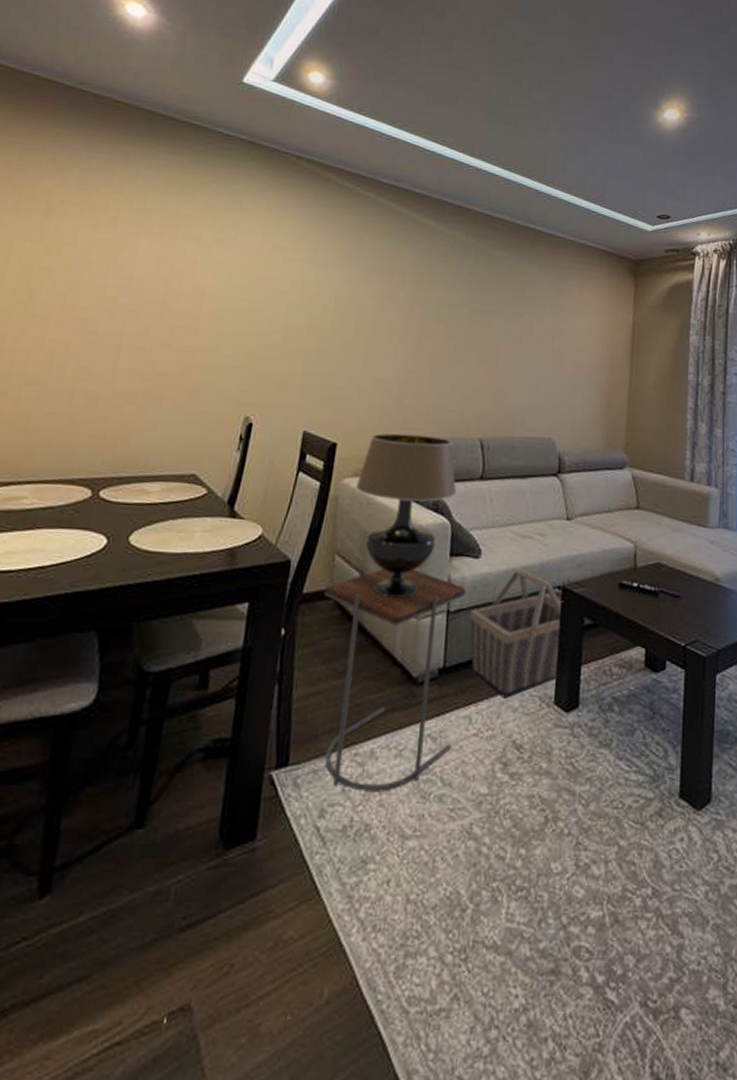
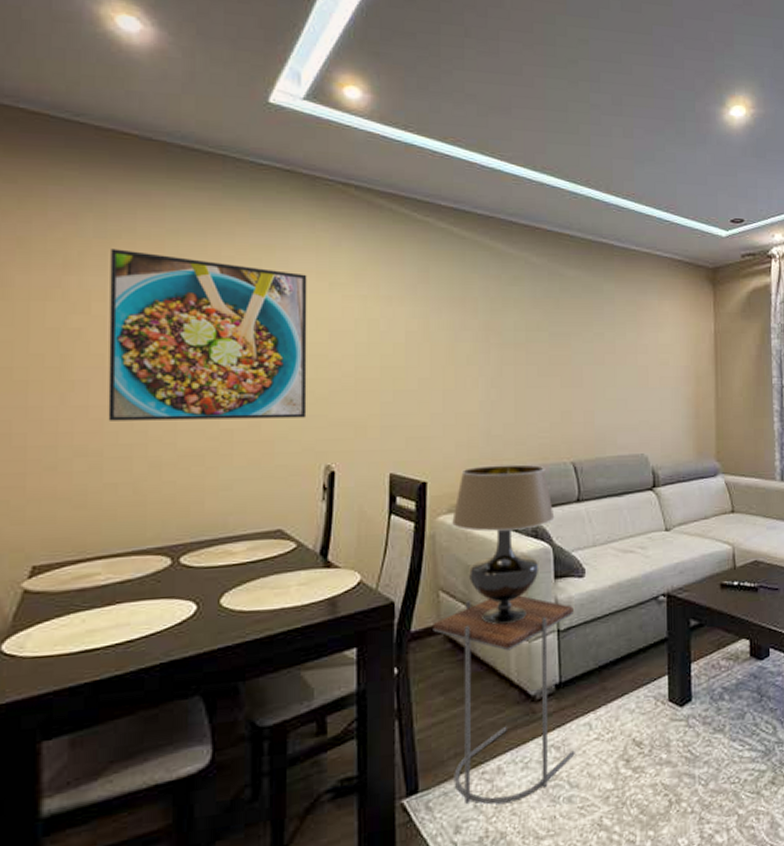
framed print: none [59,200,254,369] -> present [108,248,307,421]
basket: present [470,569,564,698] -> none [581,582,671,703]

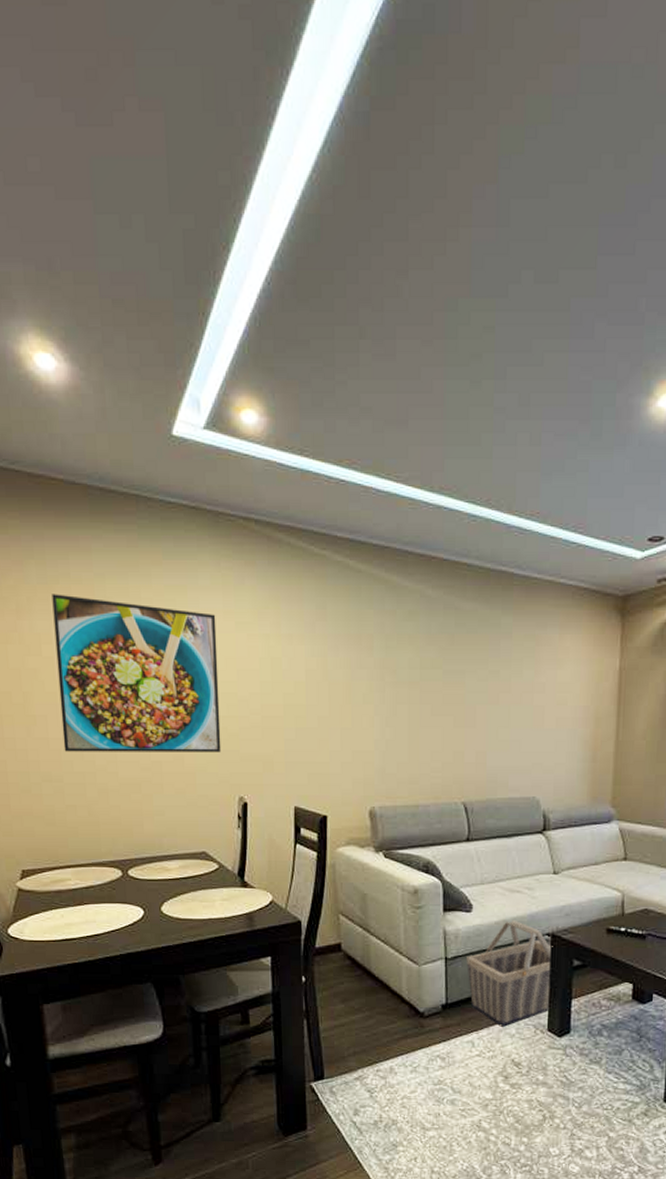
side table: present [433,595,575,805] -> none [334,924,460,1097]
table lamp: present [451,464,555,625] -> none [349,802,445,949]
basket: none [581,582,671,703] -> present [467,919,553,1027]

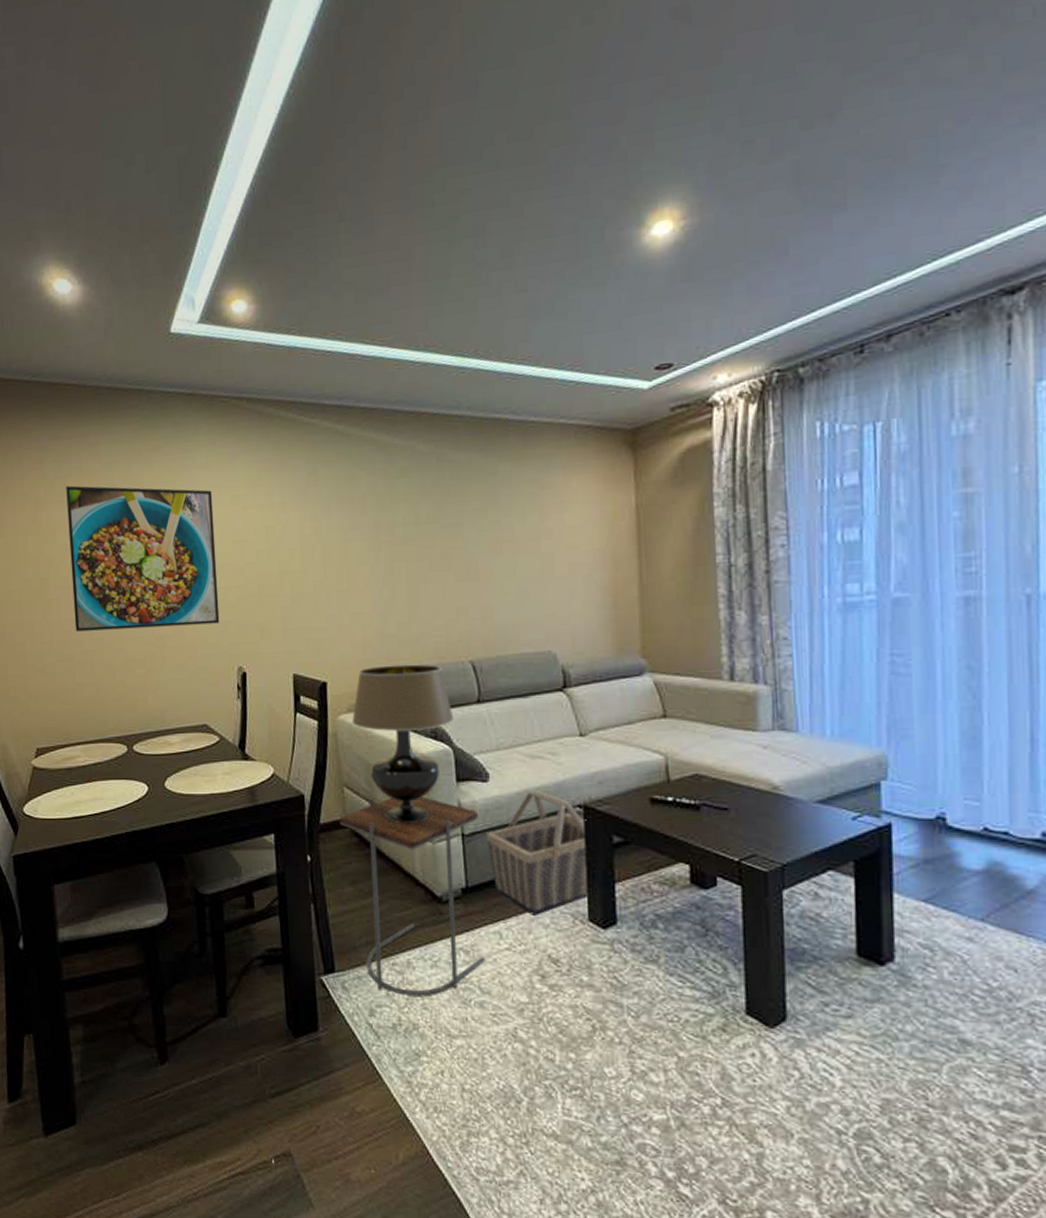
side table: none [334,924,460,1097] -> present [339,796,485,996]
table lamp: none [349,802,445,949] -> present [351,664,454,824]

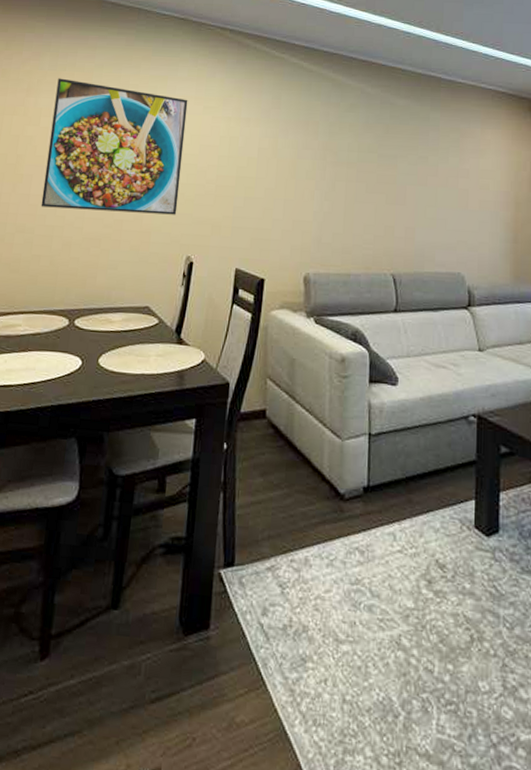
side table: present [339,796,485,996] -> none [259,391,385,597]
table lamp: present [351,664,454,824] -> none [281,269,373,420]
basket: present [486,789,591,915] -> none [390,396,479,519]

